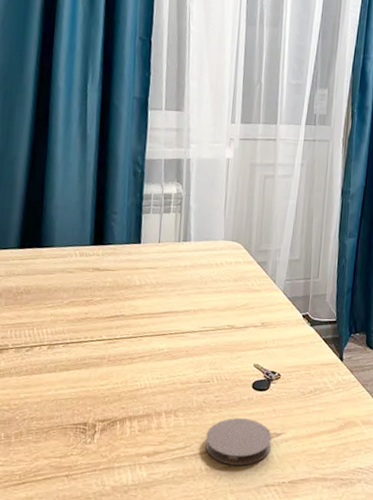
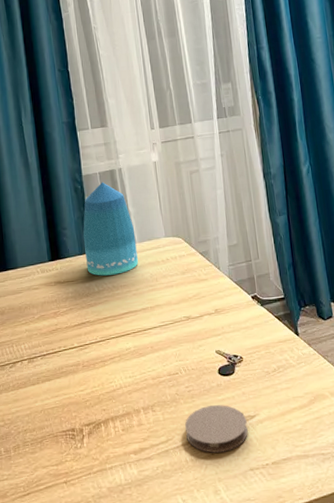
vase: none [131,170,193,271] -> present [82,182,138,276]

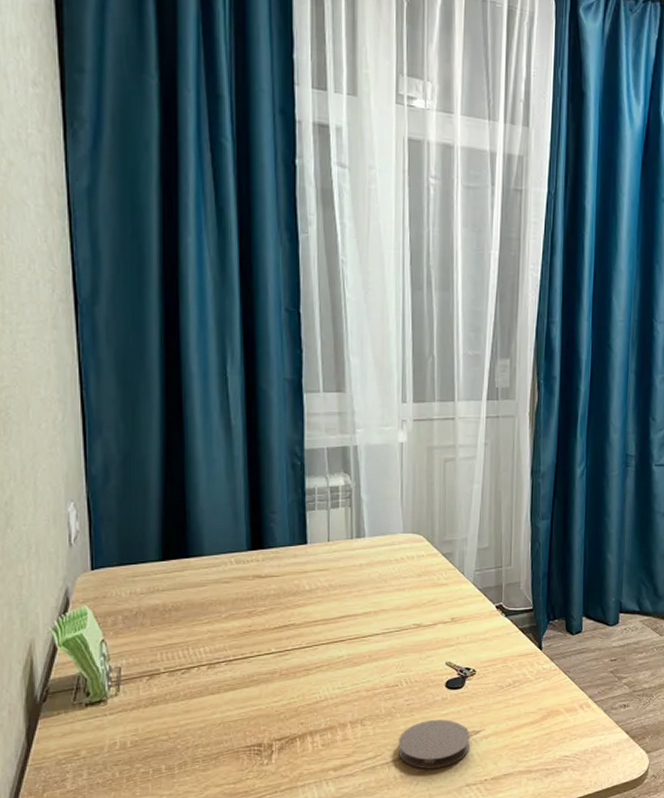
vase: present [82,182,138,276] -> none [297,460,366,572]

